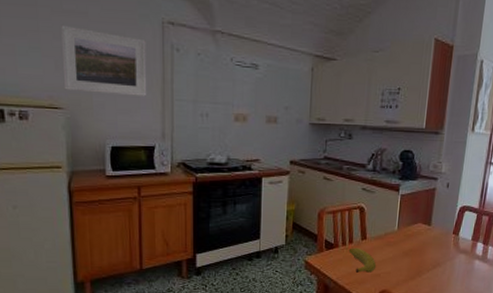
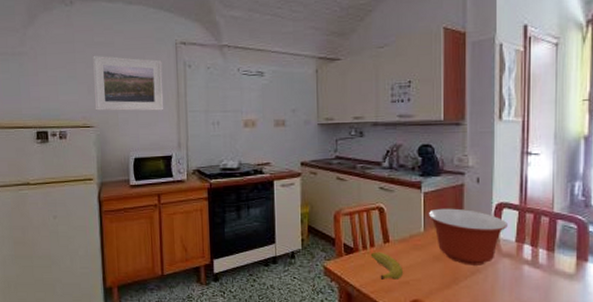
mixing bowl: none [402,209,467,260] -> present [428,208,508,266]

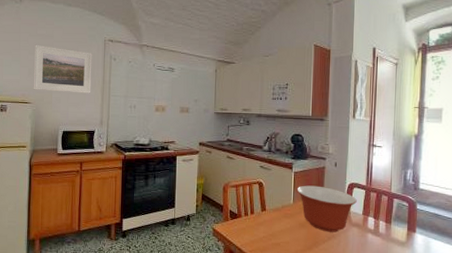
banana: present [370,252,404,280] -> none [250,218,276,242]

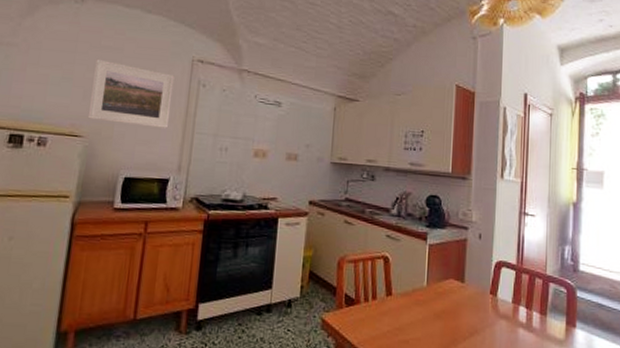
mixing bowl: present [296,185,357,233] -> none [431,262,505,326]

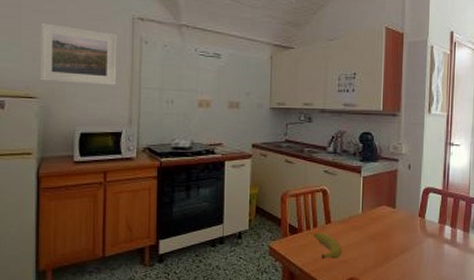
banana: none [371,305,404,338] -> present [313,232,343,259]

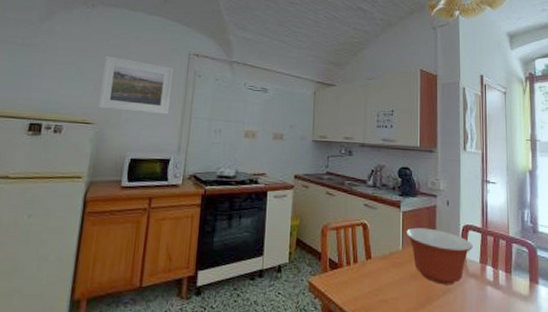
banana: present [313,232,343,259] -> none [353,268,384,298]
mixing bowl: none [366,192,433,245] -> present [406,227,473,285]

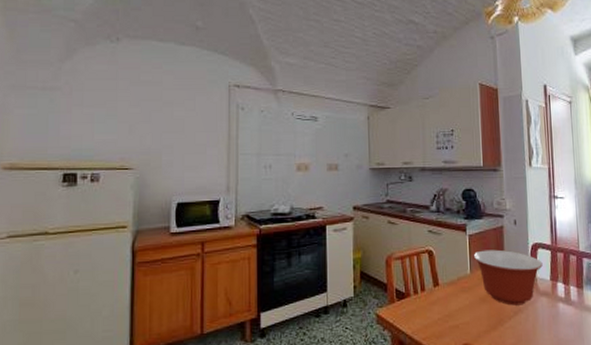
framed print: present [98,55,174,114] -> none [135,93,214,153]

